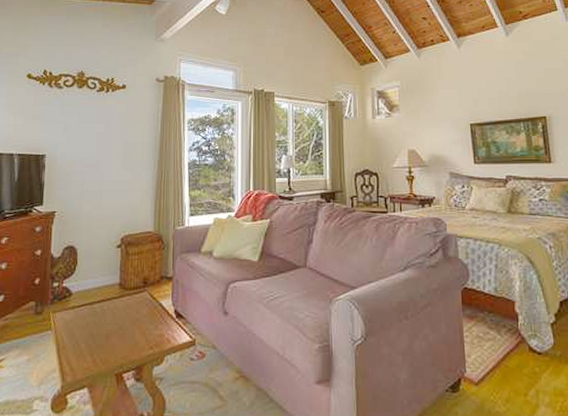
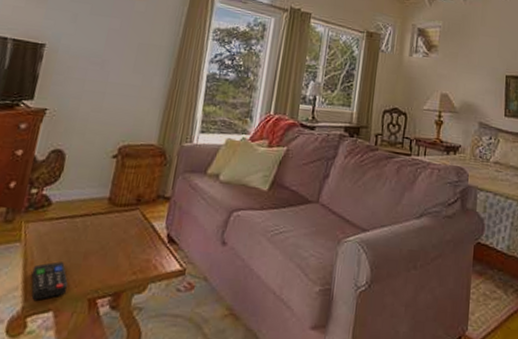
remote control: none [65,344,96,379] -> present [31,261,68,300]

